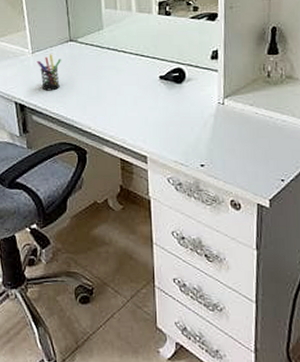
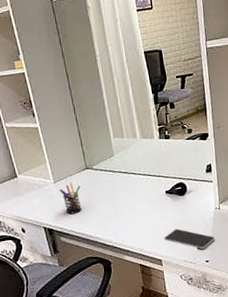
smartphone: none [152,122,214,150] -> present [164,228,215,249]

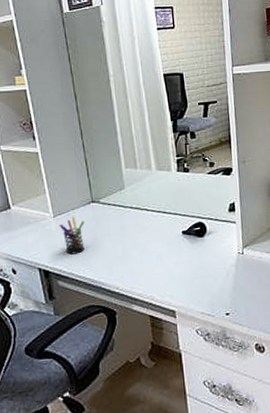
smartphone: present [164,228,215,249] -> none [179,275,237,300]

